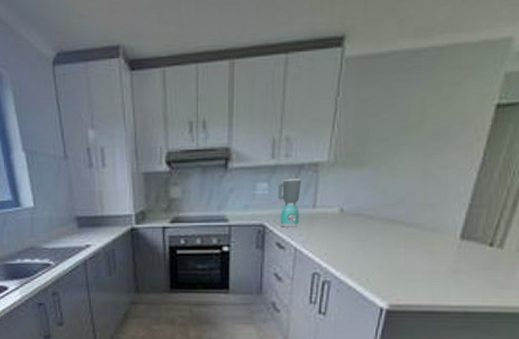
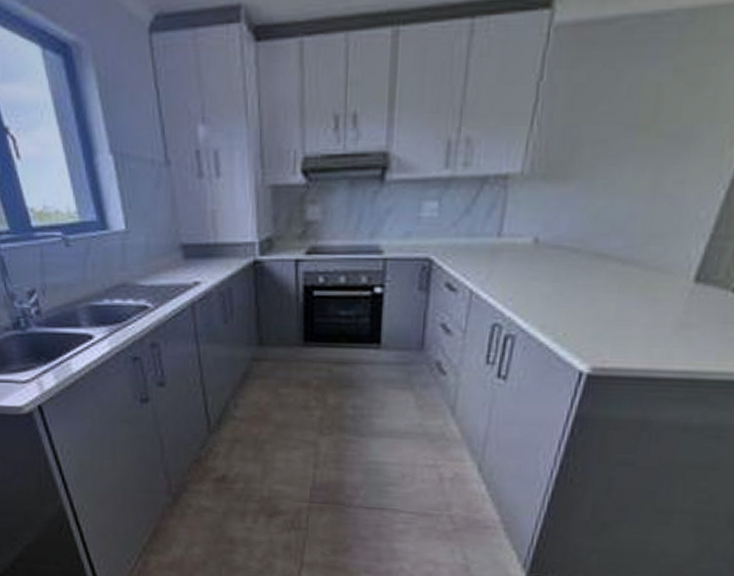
blender: present [278,177,301,227] -> none [452,194,484,263]

